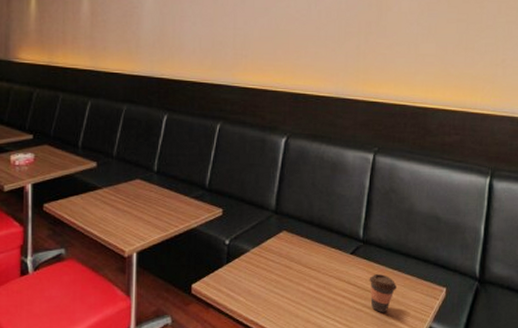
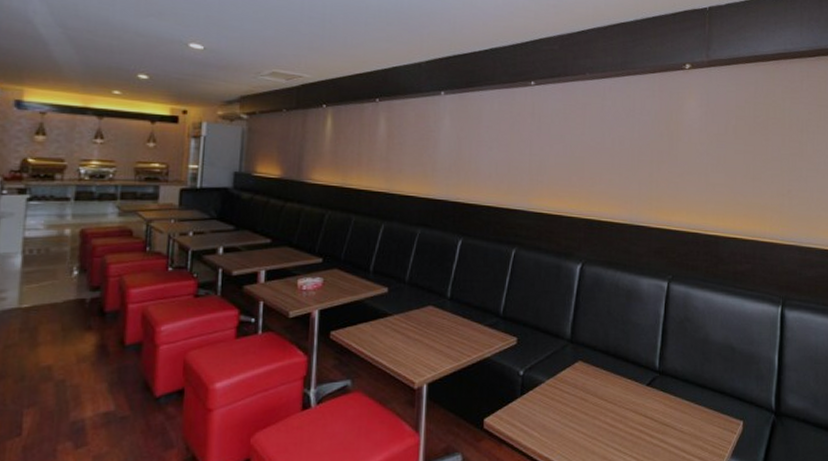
coffee cup: present [369,273,397,313] -> none [666,406,694,449]

